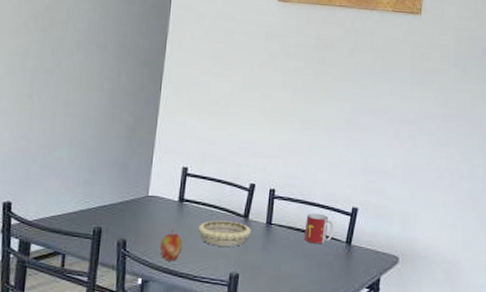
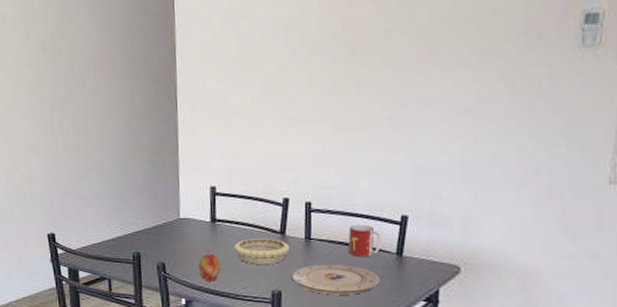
plate: none [250,249,330,280] -> present [292,264,380,295]

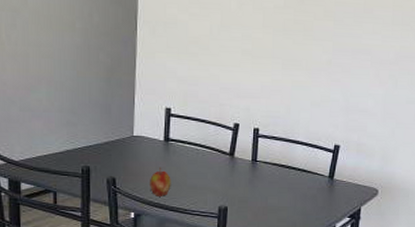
decorative bowl: present [234,238,290,264] -> none [186,158,237,182]
plate: present [292,264,380,295] -> none [238,184,314,211]
mug: present [348,224,381,256] -> none [288,150,317,178]

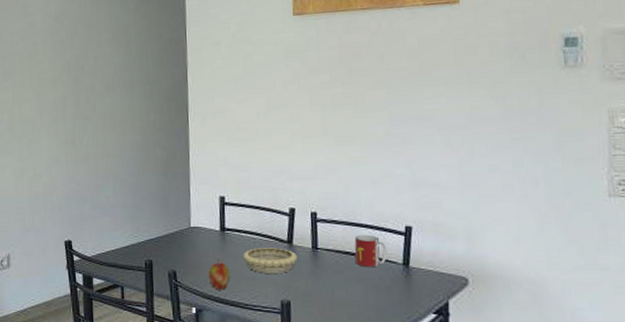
decorative bowl: none [186,158,237,182] -> present [243,247,297,274]
mug: none [288,150,317,178] -> present [354,234,387,267]

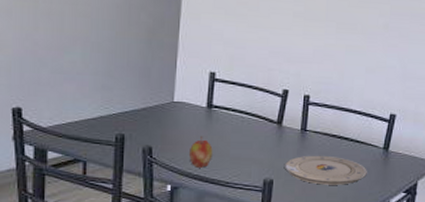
decorative bowl: present [243,247,297,274] -> none [229,127,285,153]
plate: none [300,274,389,306] -> present [285,155,367,185]
mug: present [354,234,387,267] -> none [340,119,371,149]

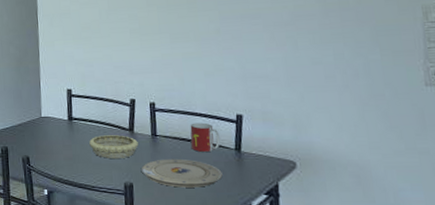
apple: present [189,135,213,168] -> none [58,145,78,174]
decorative bowl: none [229,127,285,153] -> present [89,135,138,158]
mug: none [340,119,371,149] -> present [190,122,220,152]

